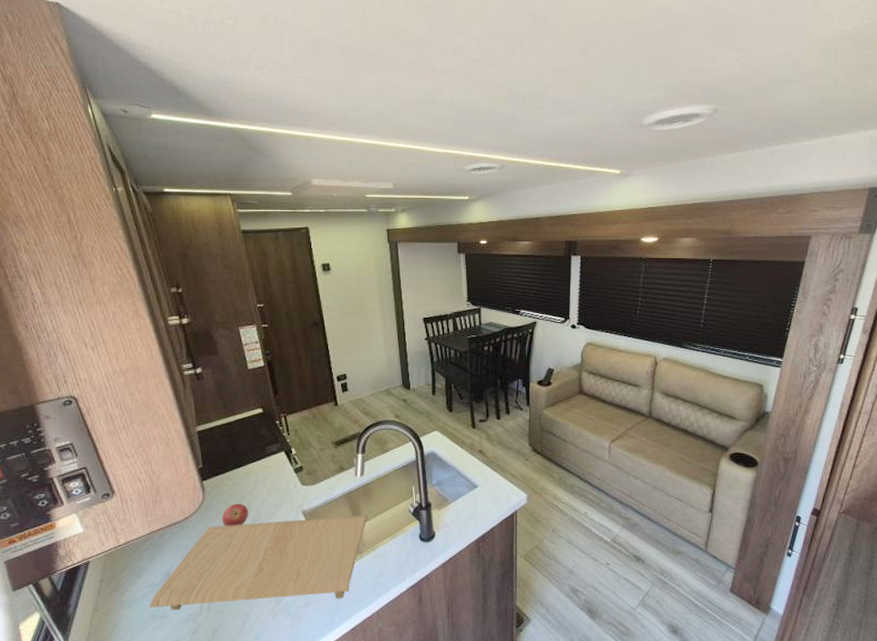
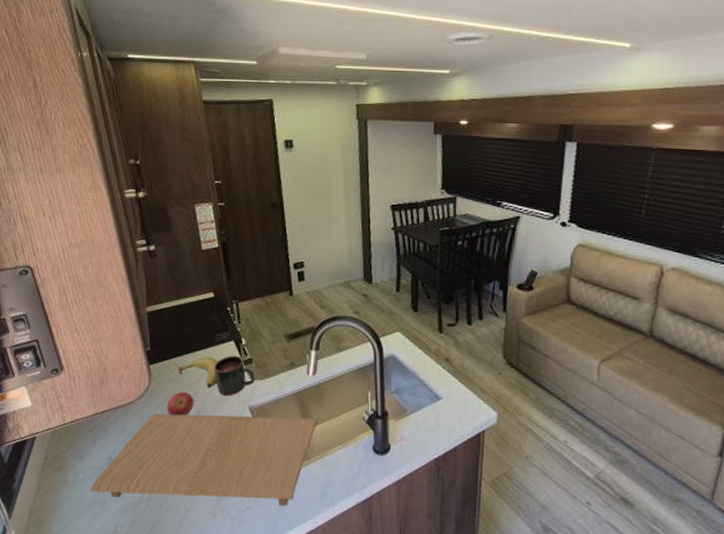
fruit: none [230,468,271,497] -> present [177,356,219,388]
mug: none [266,464,306,503] -> present [214,355,255,396]

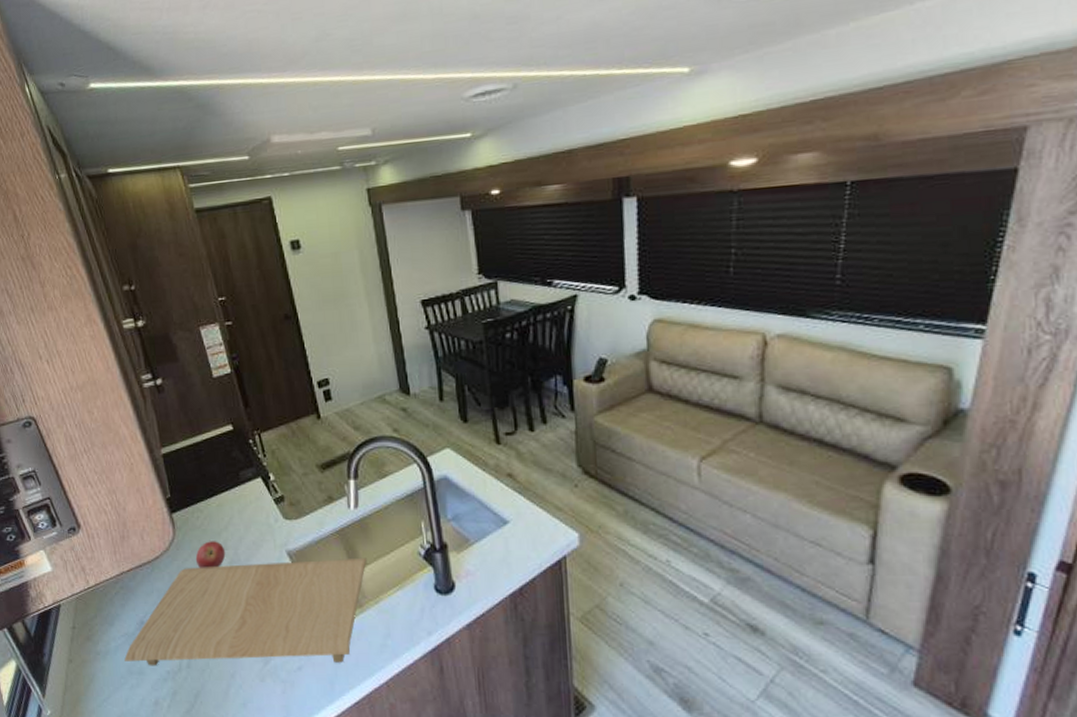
fruit: present [177,356,219,388] -> none [202,498,247,534]
mug: present [214,355,255,396] -> none [242,493,290,541]

